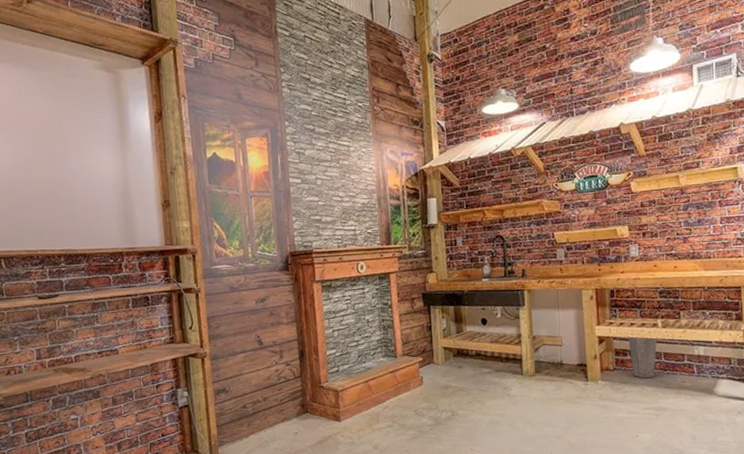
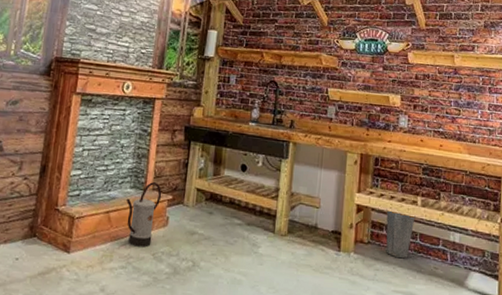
watering can: none [380,348,413,407] -> present [126,182,162,247]

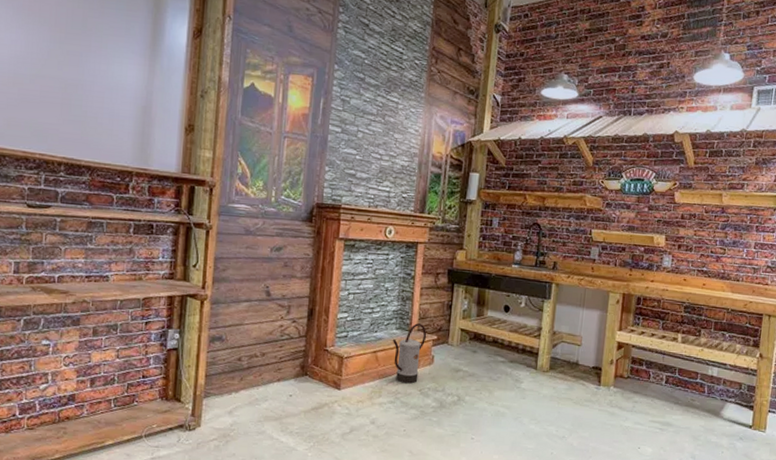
bucket: present [386,209,416,259] -> none [644,346,675,392]

